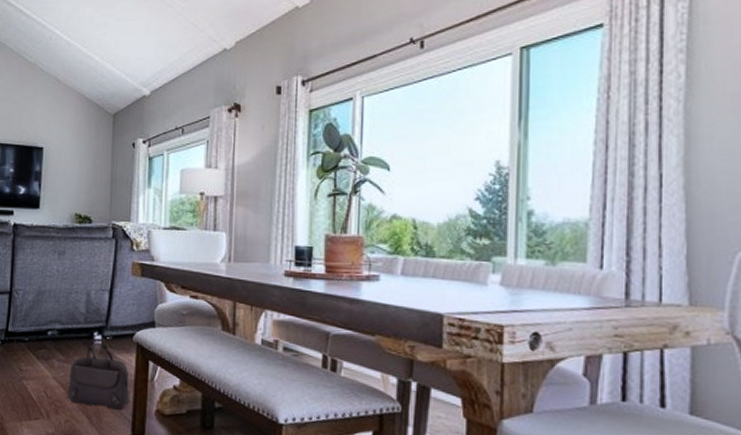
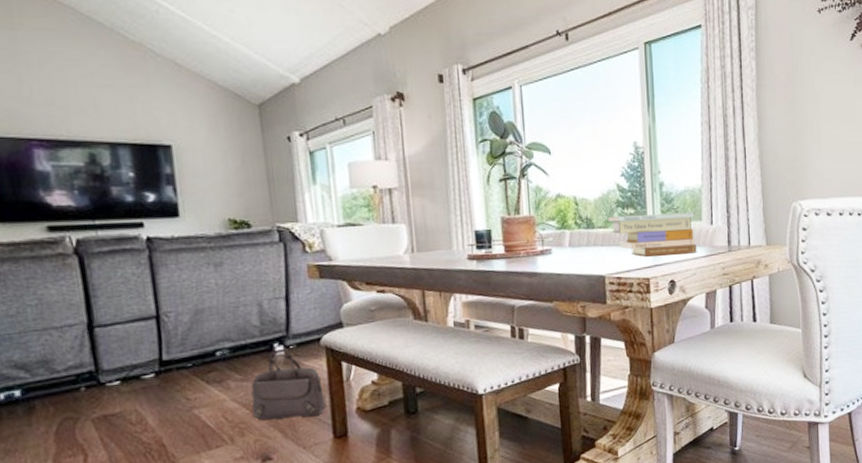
books: none [454,246,576,303] -> present [608,212,697,257]

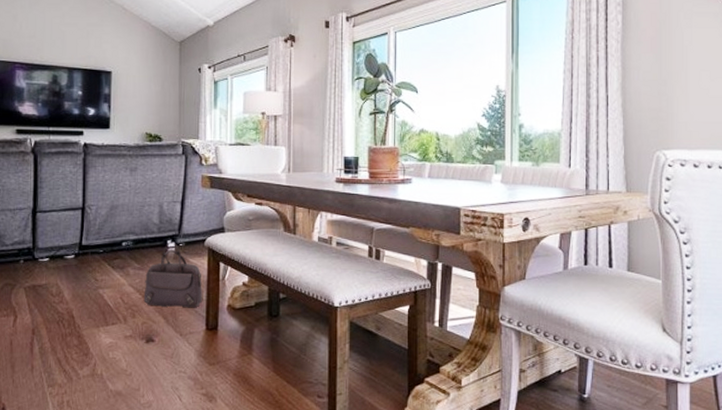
books: present [608,212,697,257] -> none [467,153,553,194]

